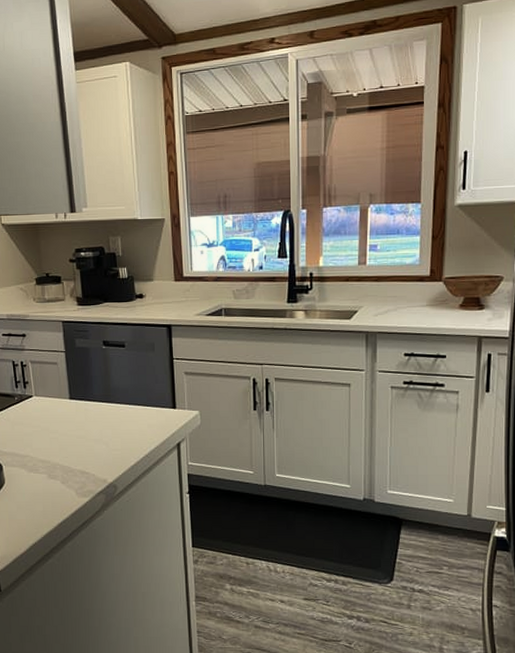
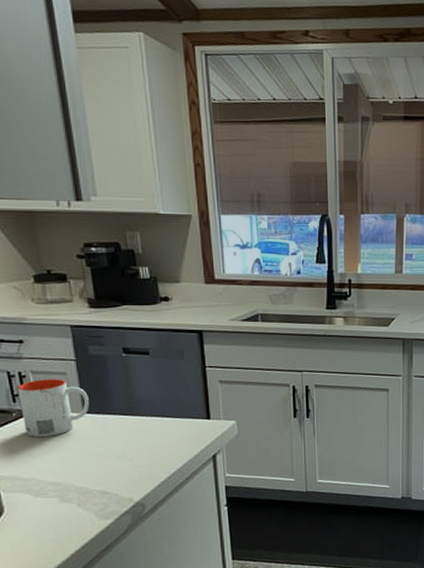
mug: none [20,368,74,419] -> present [18,379,89,437]

